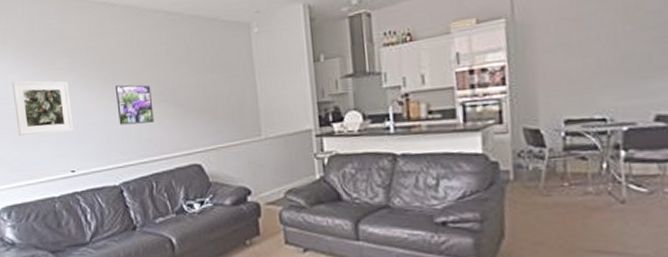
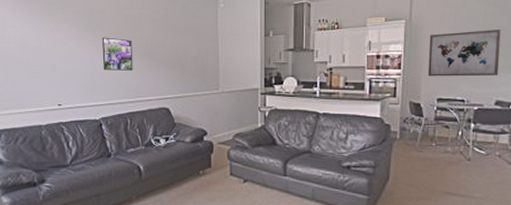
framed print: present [11,81,74,135] -> none [10,24,63,72]
wall art: none [543,15,656,91] -> present [427,30,501,77]

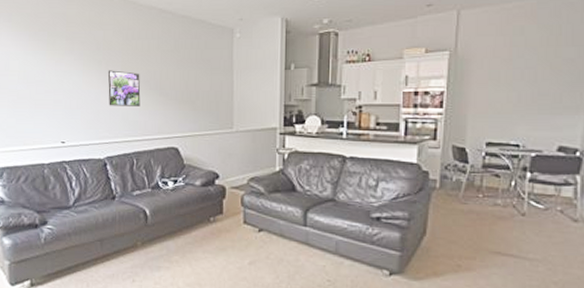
wall art: present [427,30,501,77] -> none [475,62,567,118]

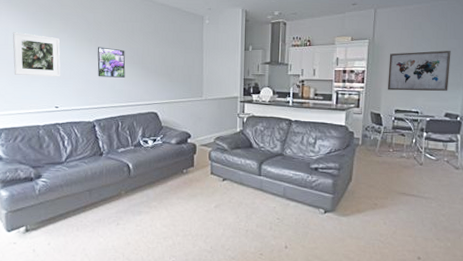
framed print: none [13,56,67,107] -> present [12,32,61,77]
wall art: none [475,62,567,118] -> present [387,51,451,91]

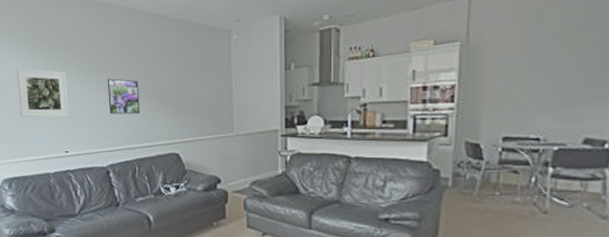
wall art: present [387,51,451,91] -> none [489,47,593,111]

